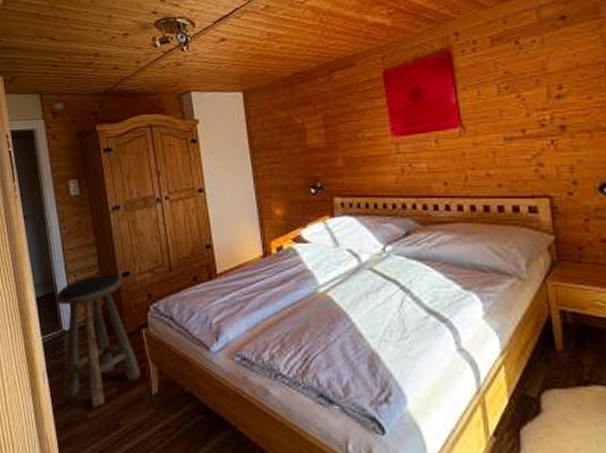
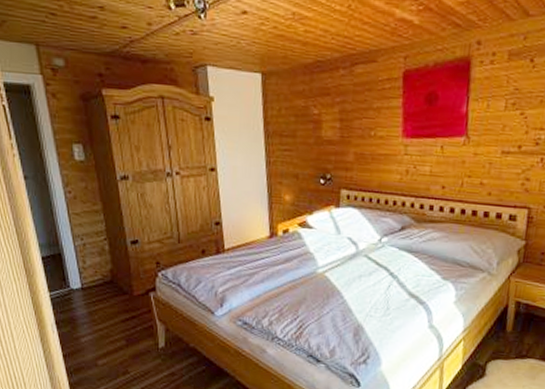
stool: present [56,274,140,408] -> none [63,240,148,357]

